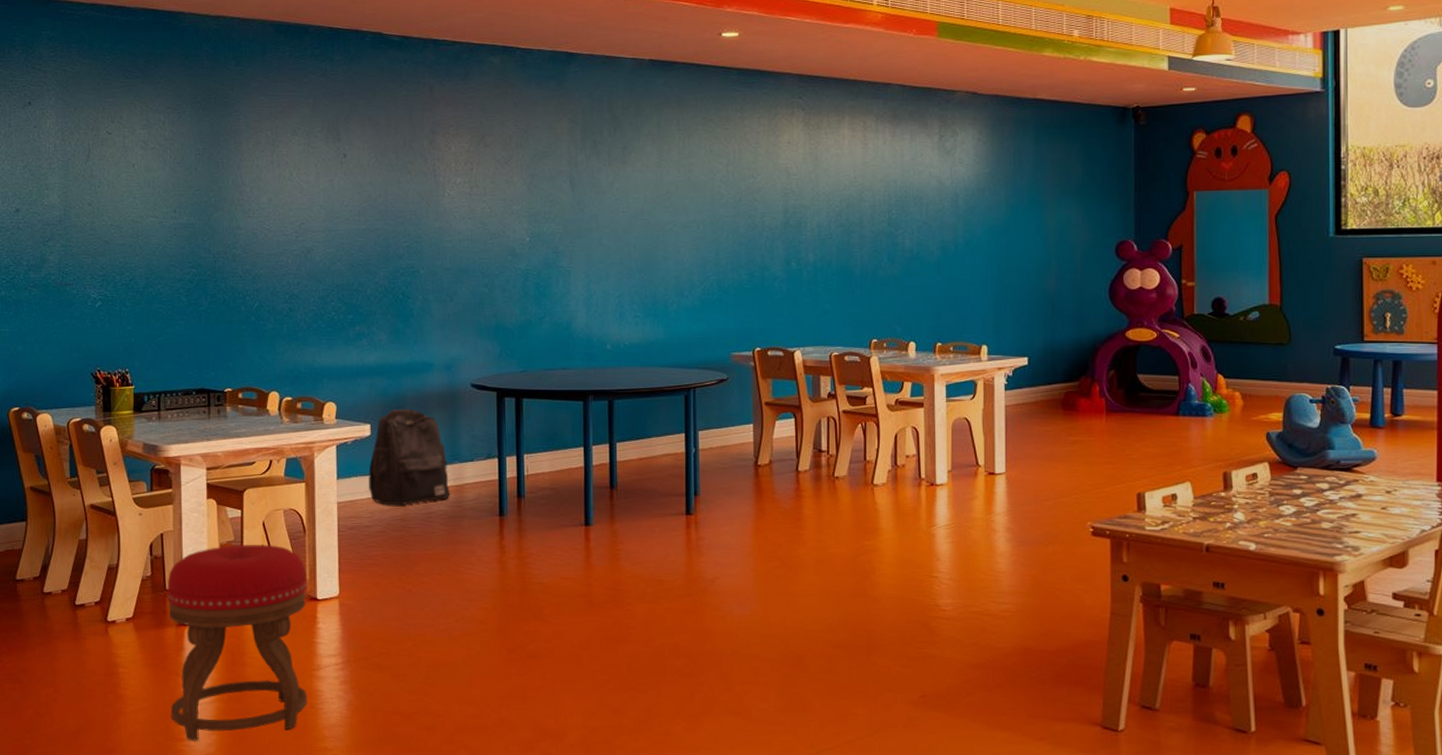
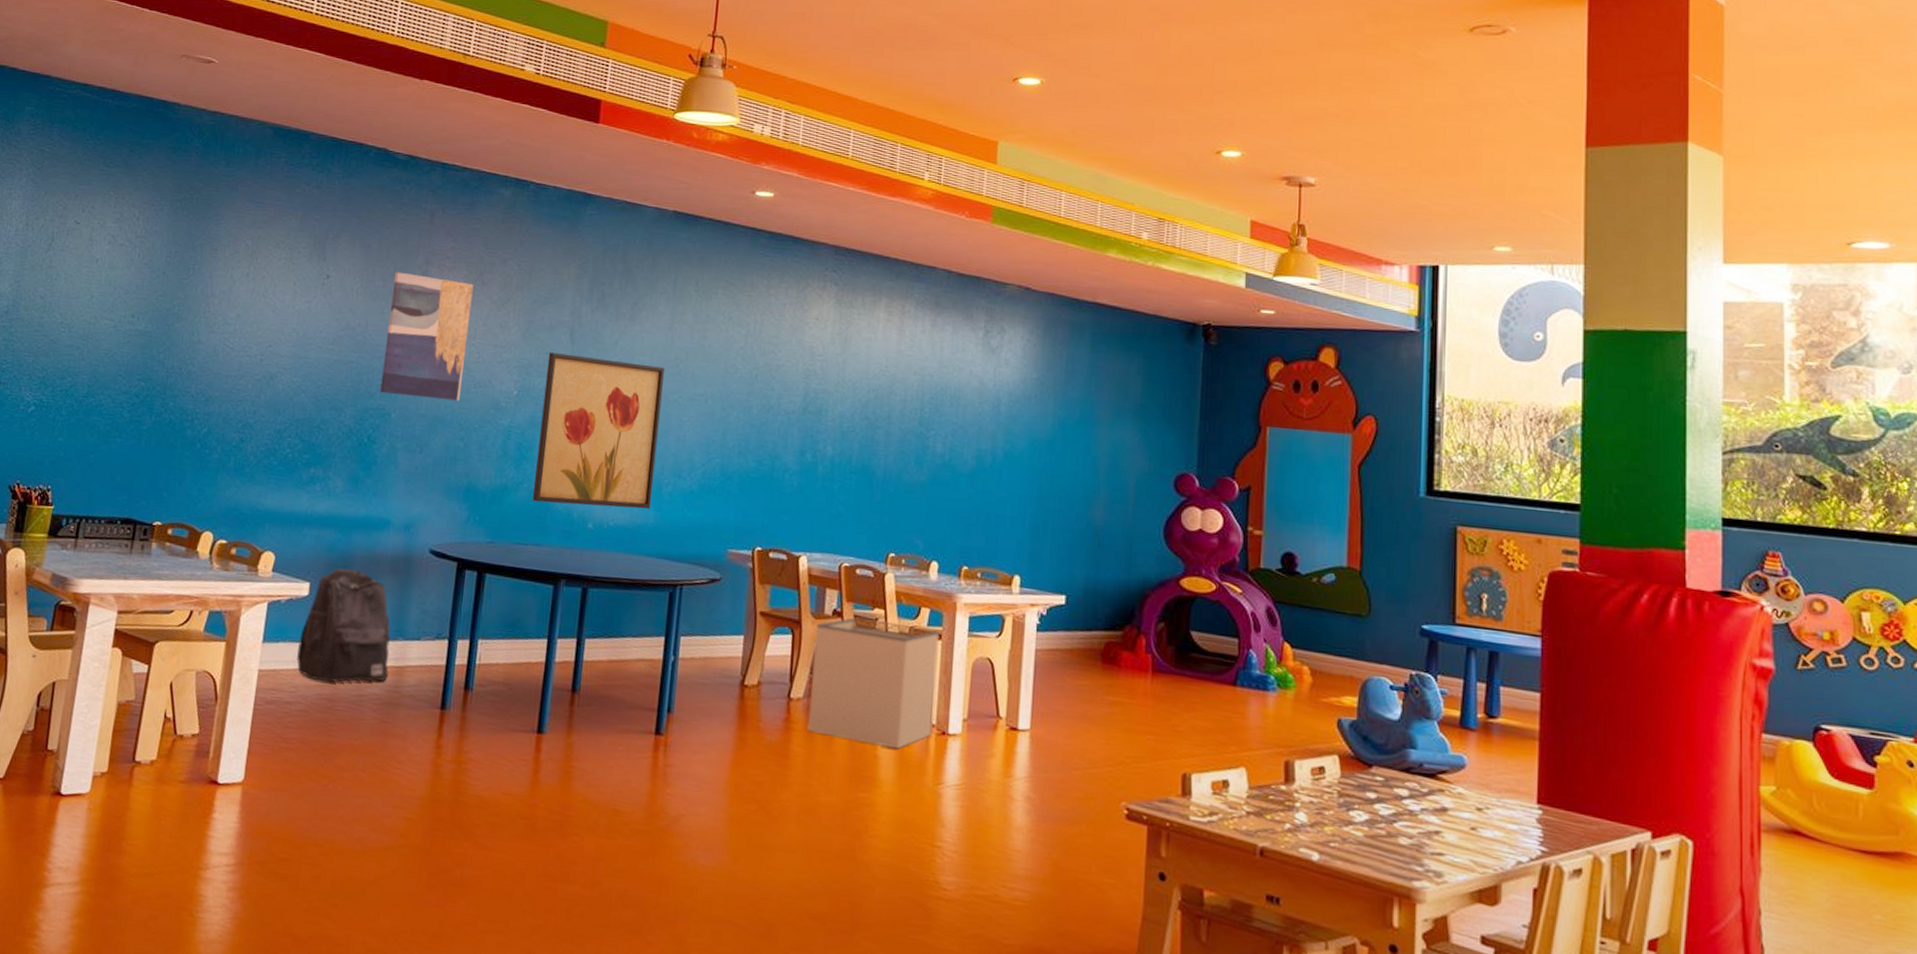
stool: present [167,545,308,741] -> none [25,705,211,940]
wall art: none [405,144,479,254] -> present [380,271,474,401]
wall art: none [553,199,660,332] -> present [532,352,664,510]
storage bin: none [814,397,923,502] -> present [807,617,940,750]

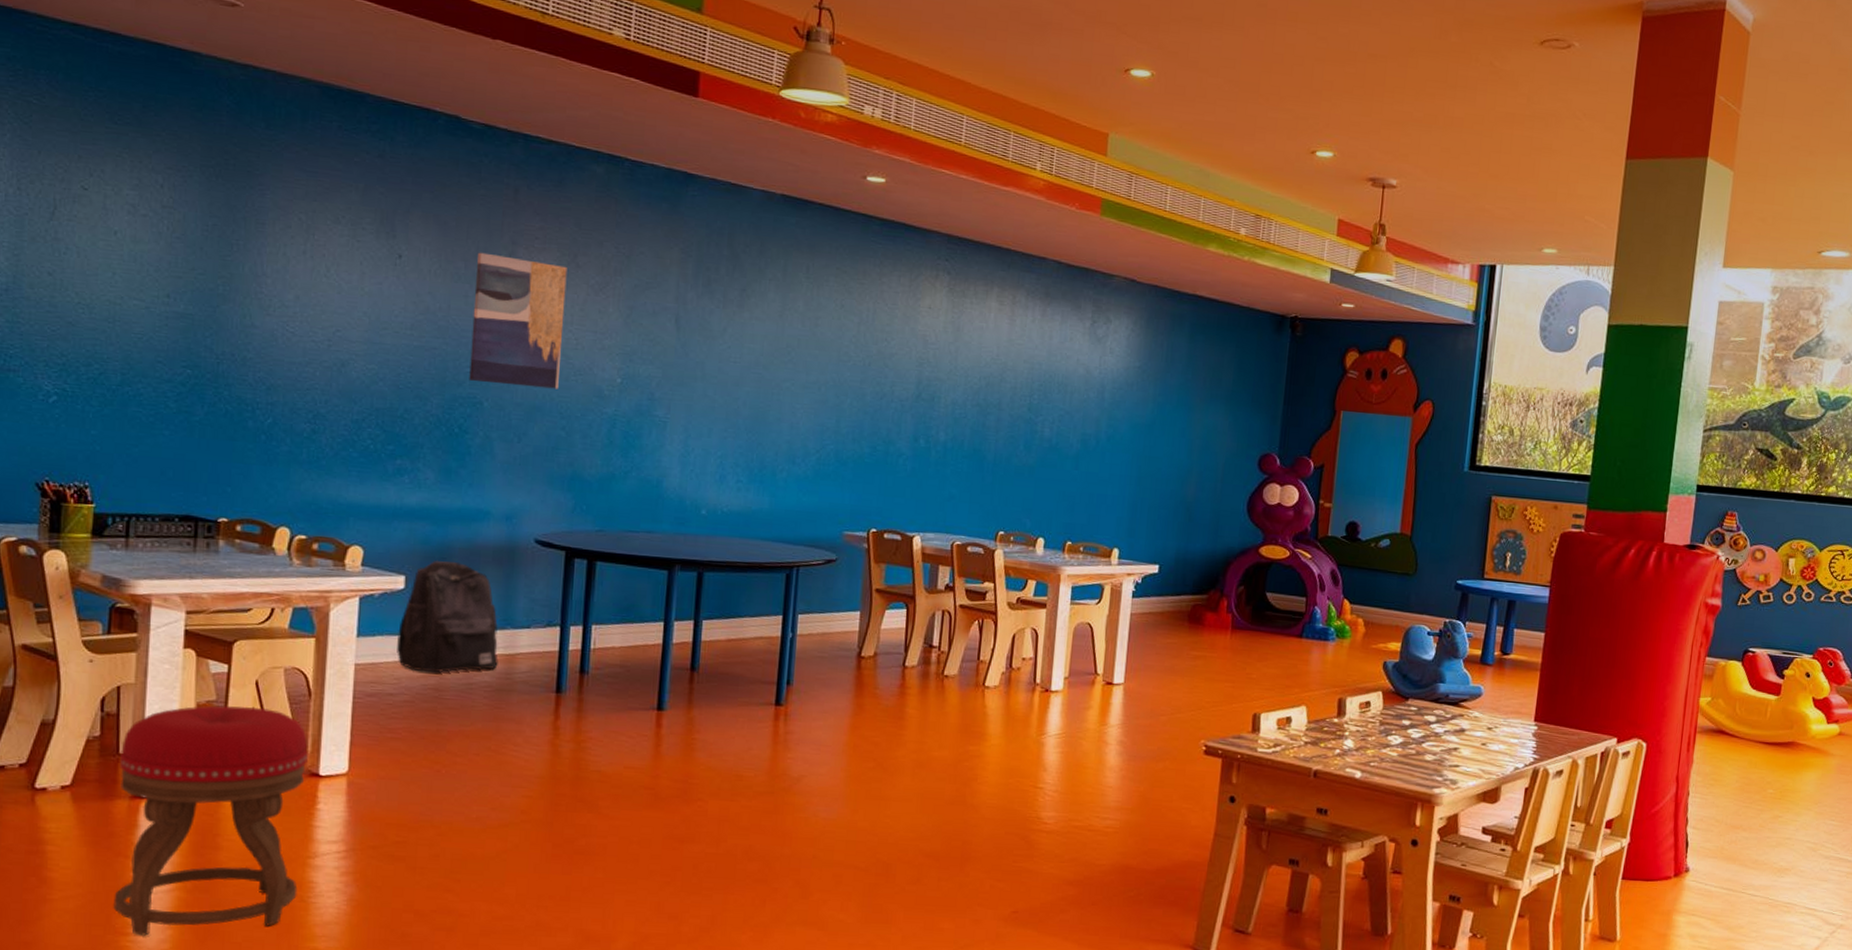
stool: none [25,705,211,940] -> present [113,705,309,936]
wall art: present [532,352,664,510] -> none [641,339,776,496]
storage bin: present [807,617,940,750] -> none [921,590,1045,707]

